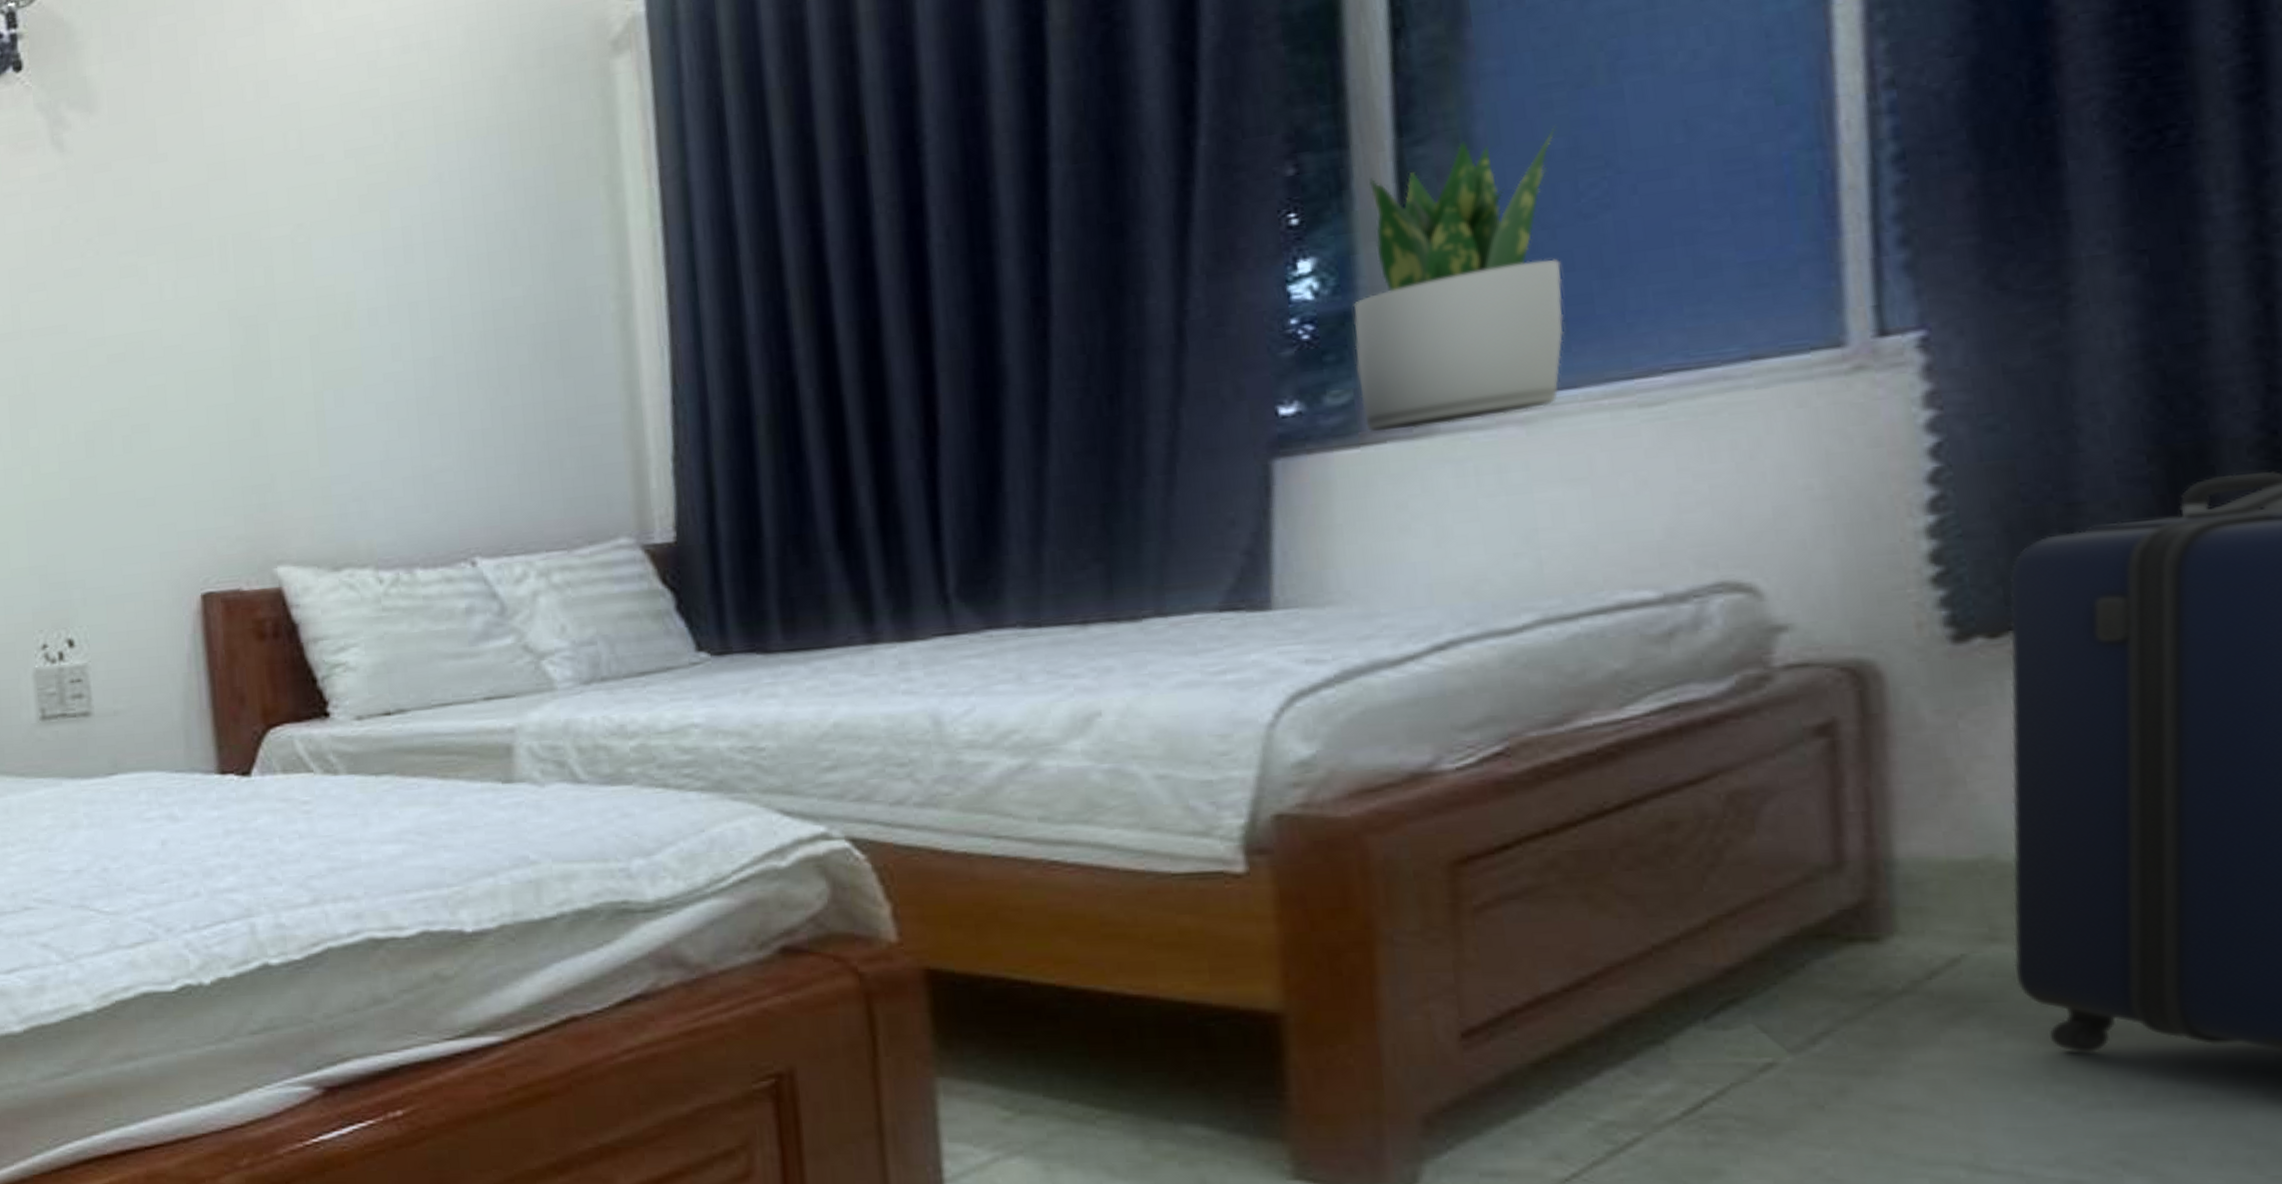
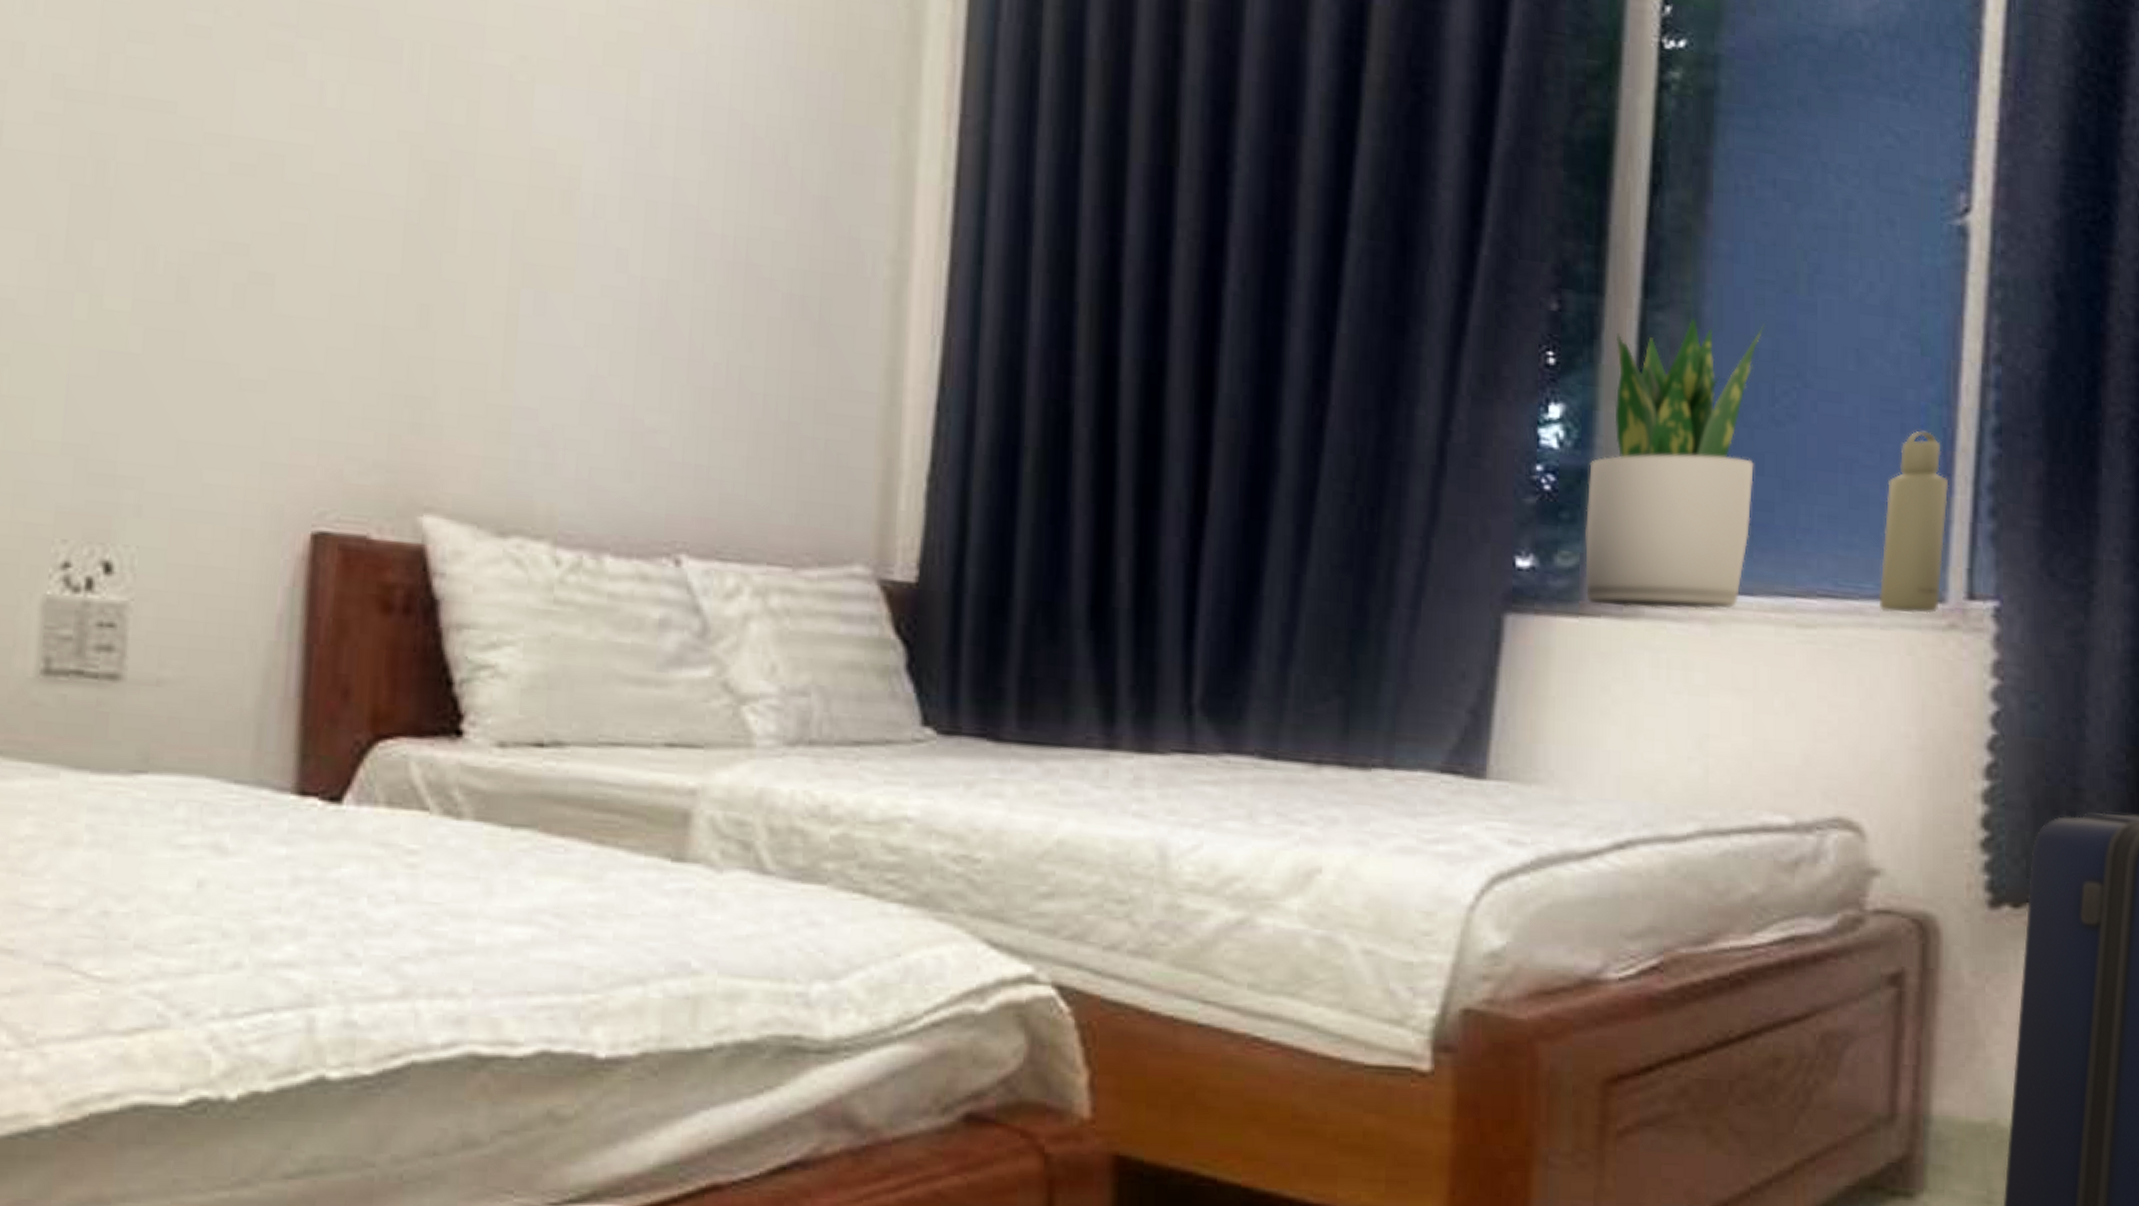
bottle: none [1745,179,1838,371] -> present [1879,430,1949,614]

